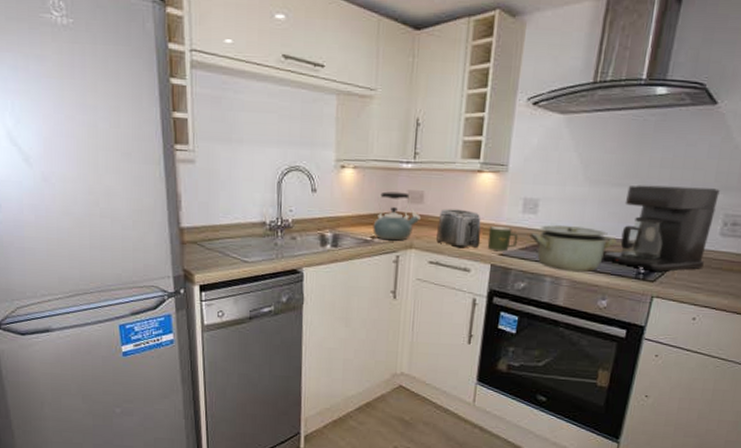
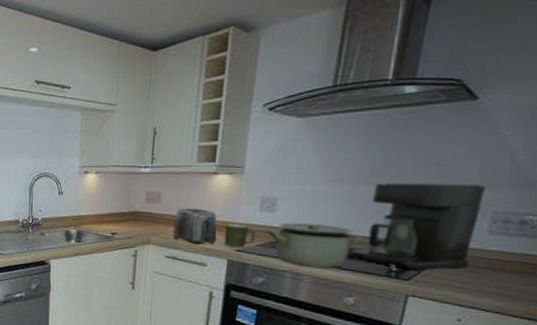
kettle: present [372,191,422,241] -> none [113,193,159,237]

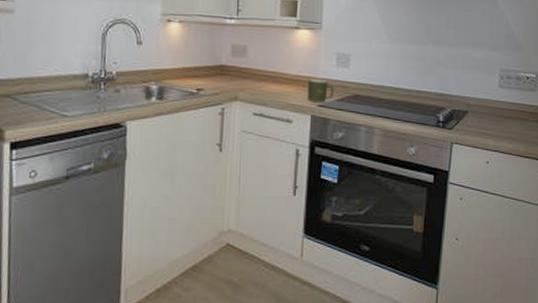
toaster: present [172,208,217,246] -> none [259,62,301,101]
saucepan: present [267,223,364,270] -> none [344,78,418,122]
coffee maker: present [348,182,486,270] -> none [408,43,494,120]

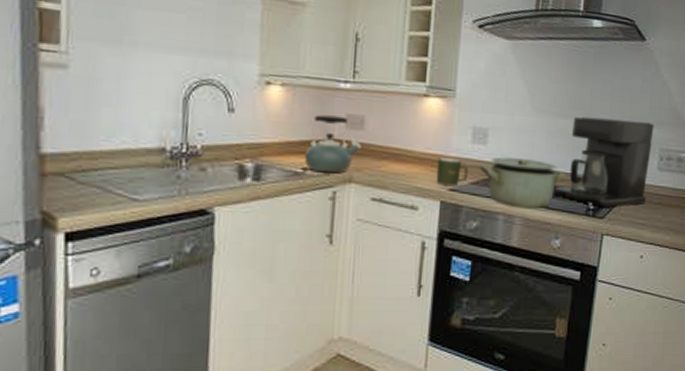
kettle: none [198,45,245,93] -> present [304,114,363,174]
saucepan: none [344,78,418,122] -> present [480,157,566,210]
coffee maker: none [408,43,494,120] -> present [554,116,654,207]

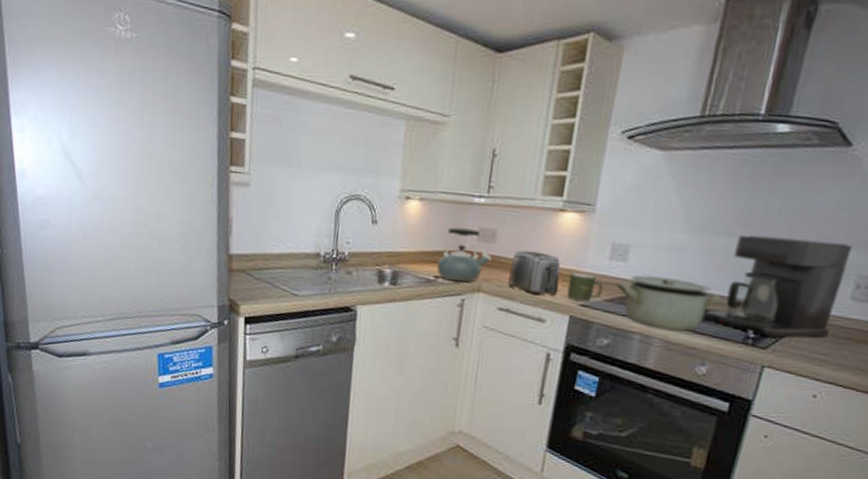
toaster: none [378,136,429,184] -> present [507,250,561,297]

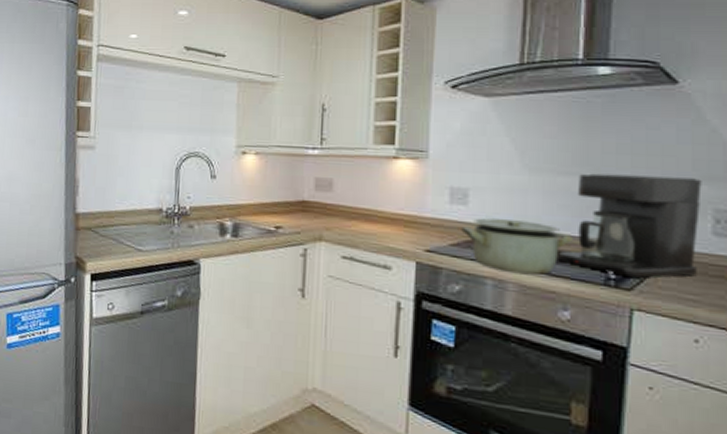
kettle: present [436,227,493,283] -> none [277,178,332,232]
toaster: present [507,250,561,297] -> none [348,197,402,244]
mug: present [566,273,604,303] -> none [410,218,447,248]

